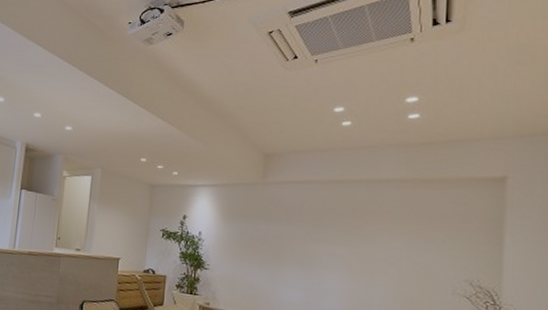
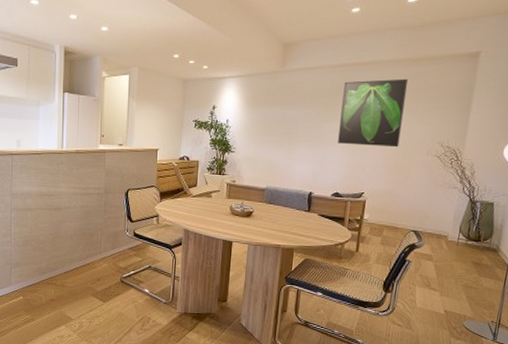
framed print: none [335,199,418,282] -> present [338,78,409,148]

